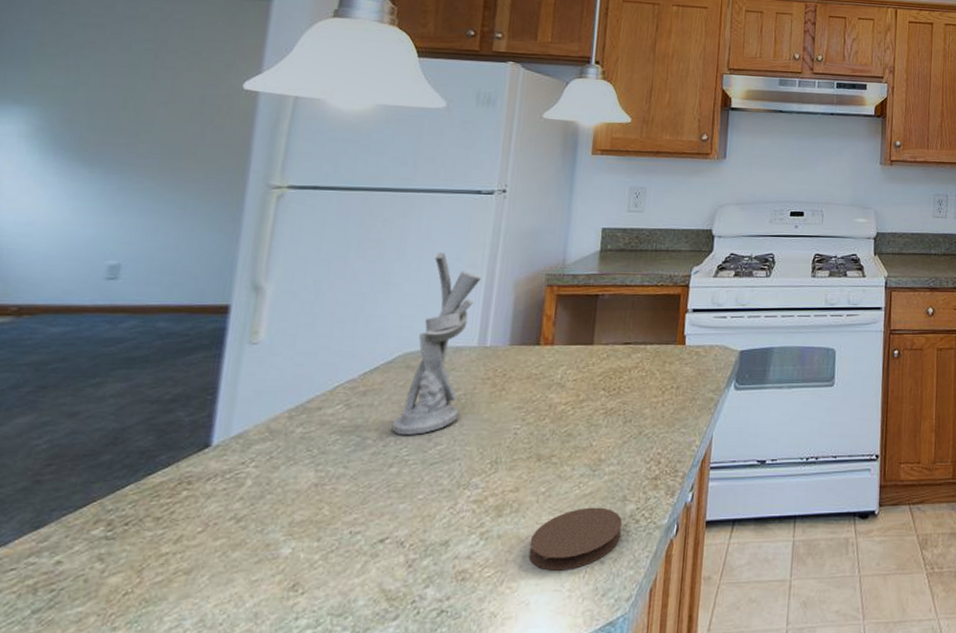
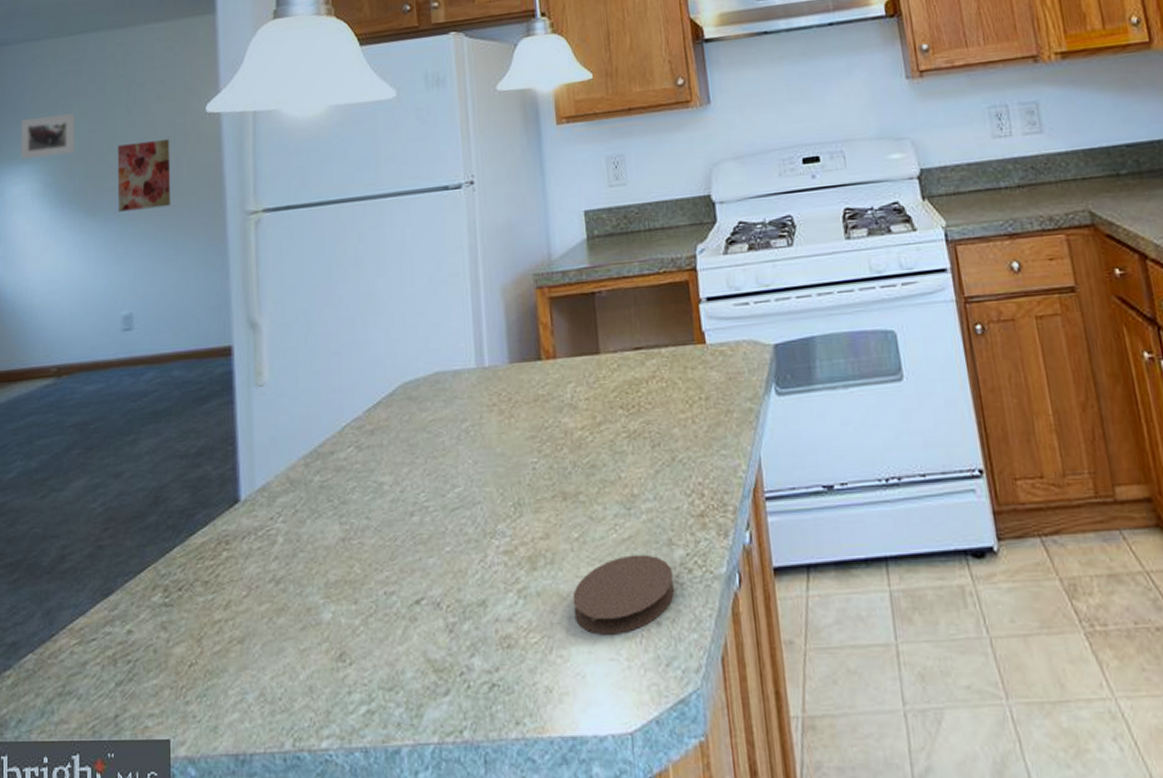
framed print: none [12,61,88,104] -> present [20,113,75,160]
wall art: none [122,104,197,170] -> present [117,139,171,212]
utensil holder: present [391,253,481,435] -> none [405,263,471,478]

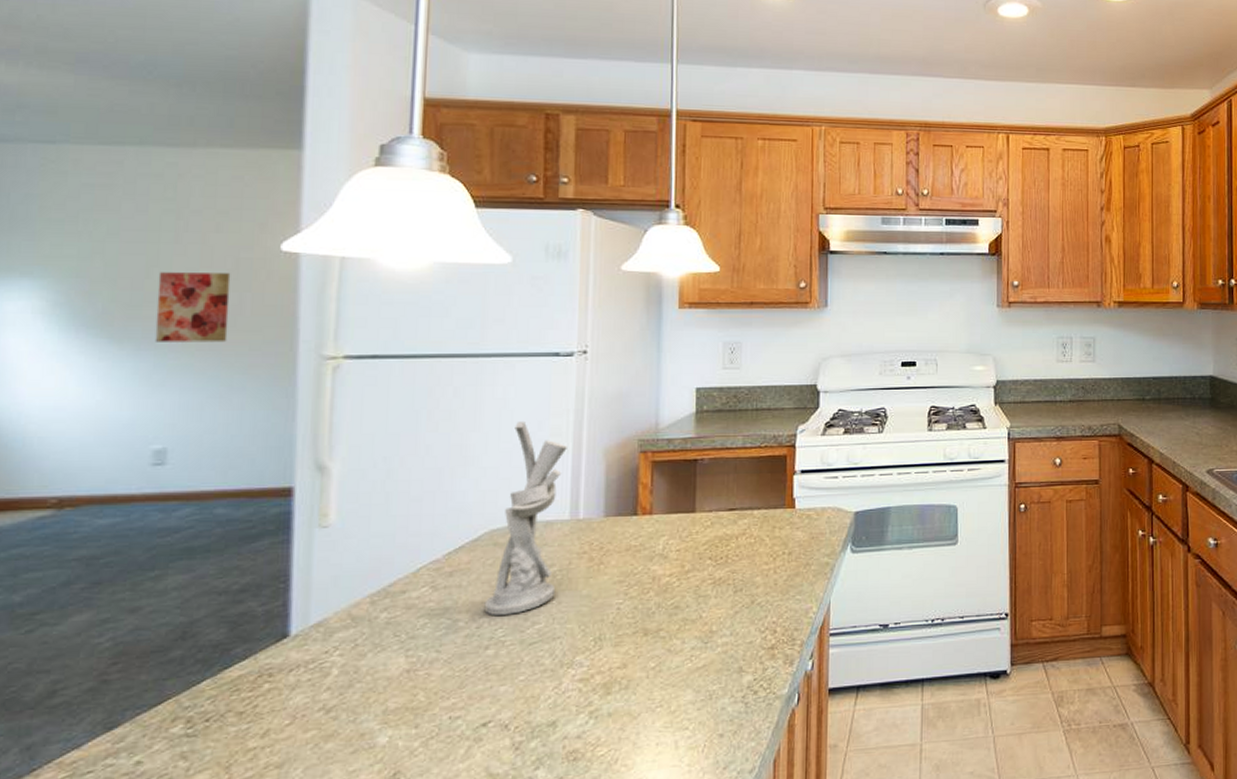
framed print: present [20,113,75,160] -> none [18,229,101,274]
utensil holder: none [405,263,471,478] -> present [484,422,567,615]
coaster: present [572,554,675,635] -> none [642,680,740,747]

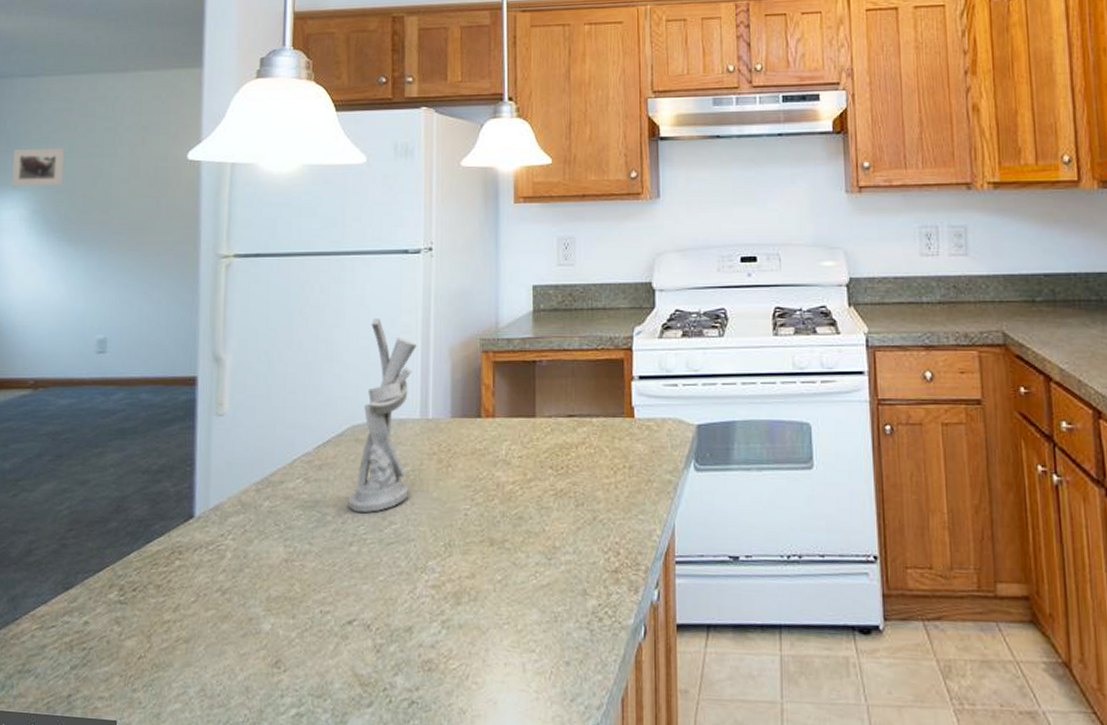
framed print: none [18,229,101,274] -> present [11,148,64,187]
wall art: present [154,272,231,342] -> none [99,181,152,244]

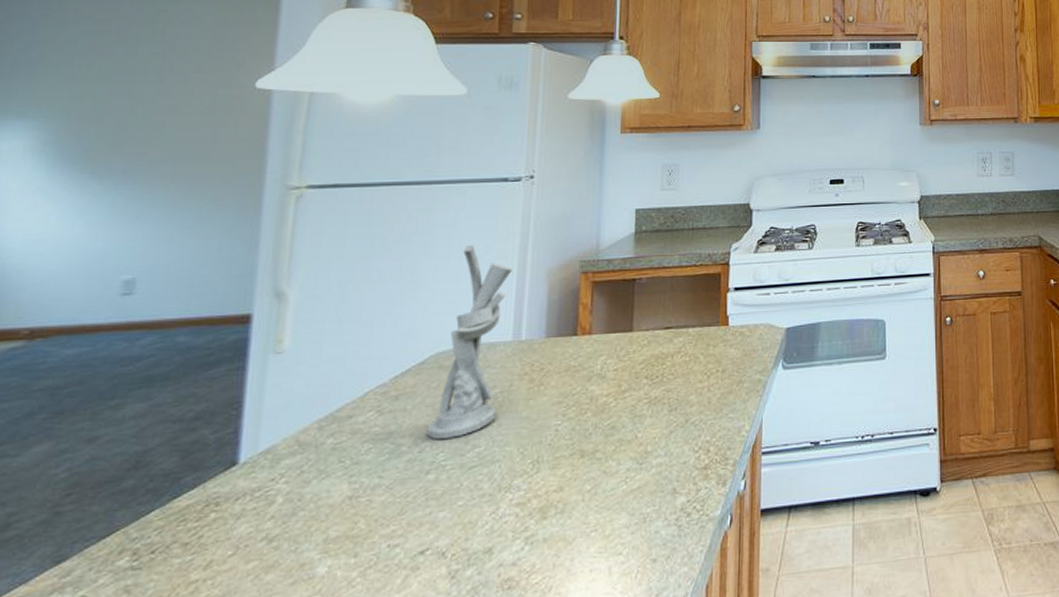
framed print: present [11,148,64,187] -> none [15,74,93,114]

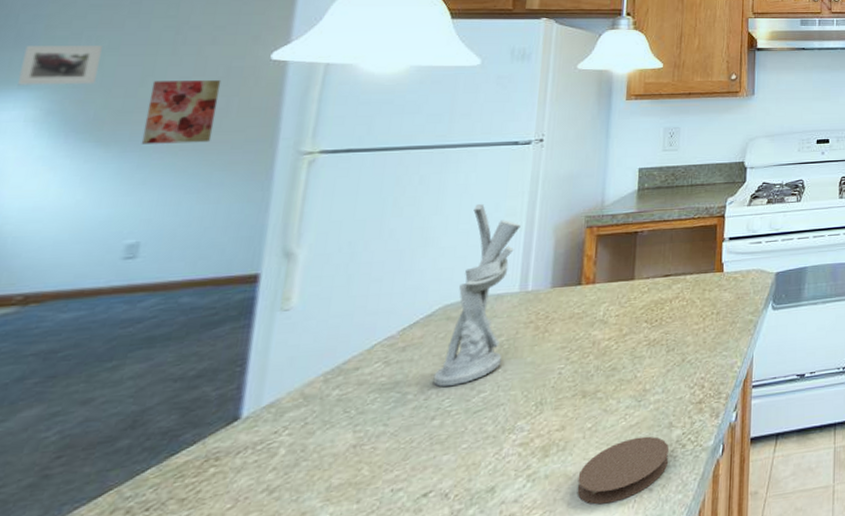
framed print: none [15,74,93,114] -> present [17,46,102,85]
wall art: none [133,110,208,177] -> present [141,80,222,144]
coaster: none [577,502,674,573] -> present [577,436,670,505]

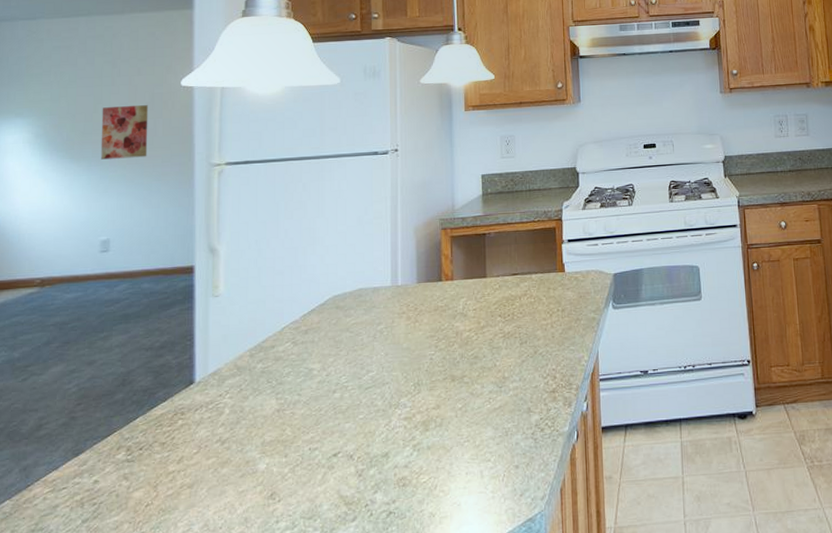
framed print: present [17,46,102,85] -> none [14,80,65,114]
utensil holder: present [433,204,521,387] -> none [331,208,387,365]
coaster: present [577,436,670,505] -> none [454,419,531,476]

